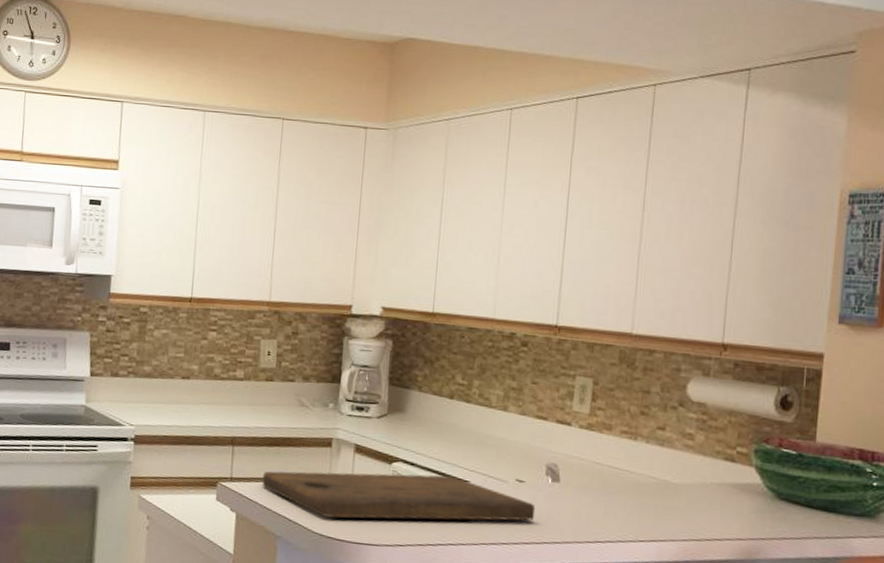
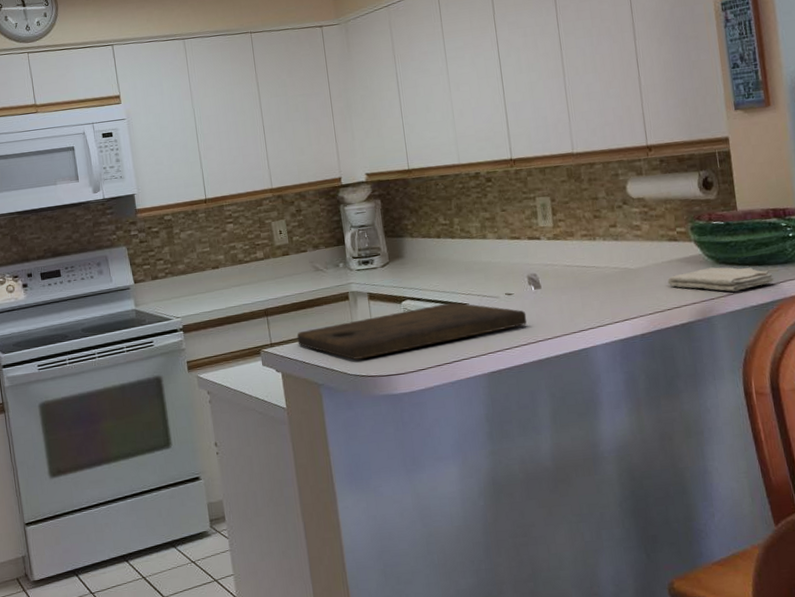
washcloth: none [713,501,844,537] -> present [667,267,775,292]

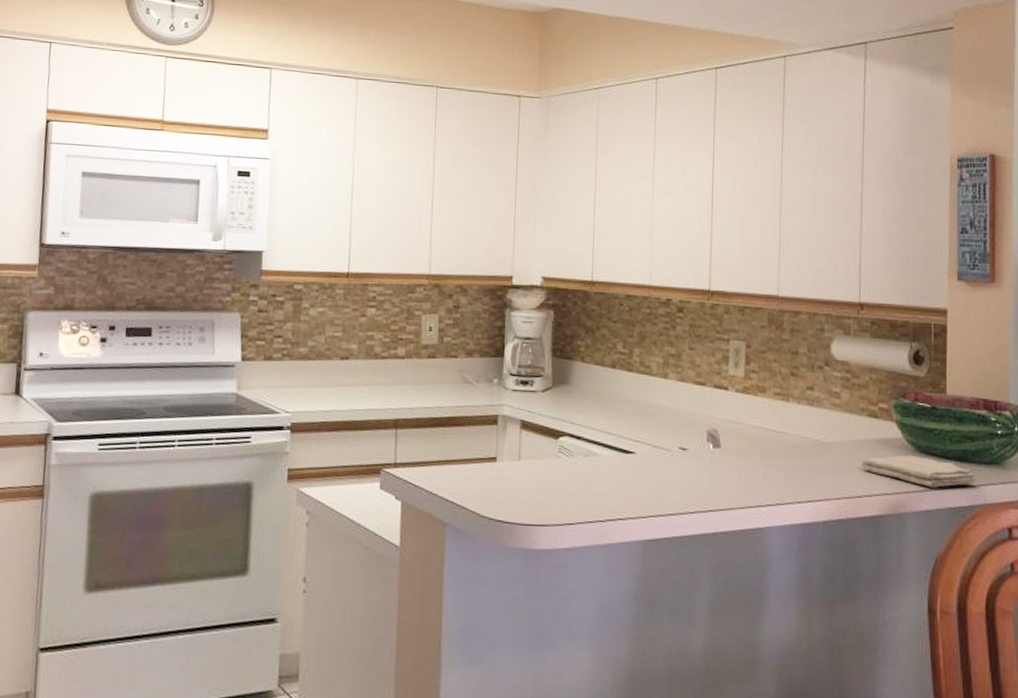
cutting board: present [297,302,527,360] -> none [427,447,699,500]

